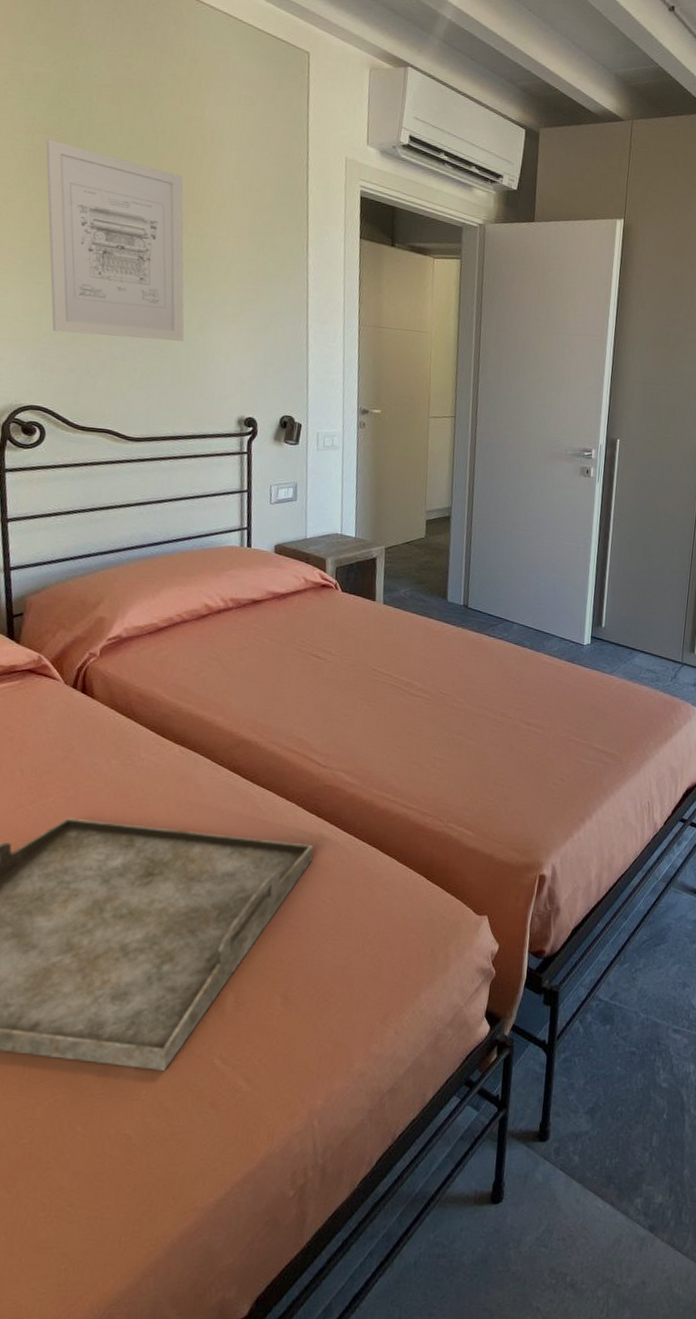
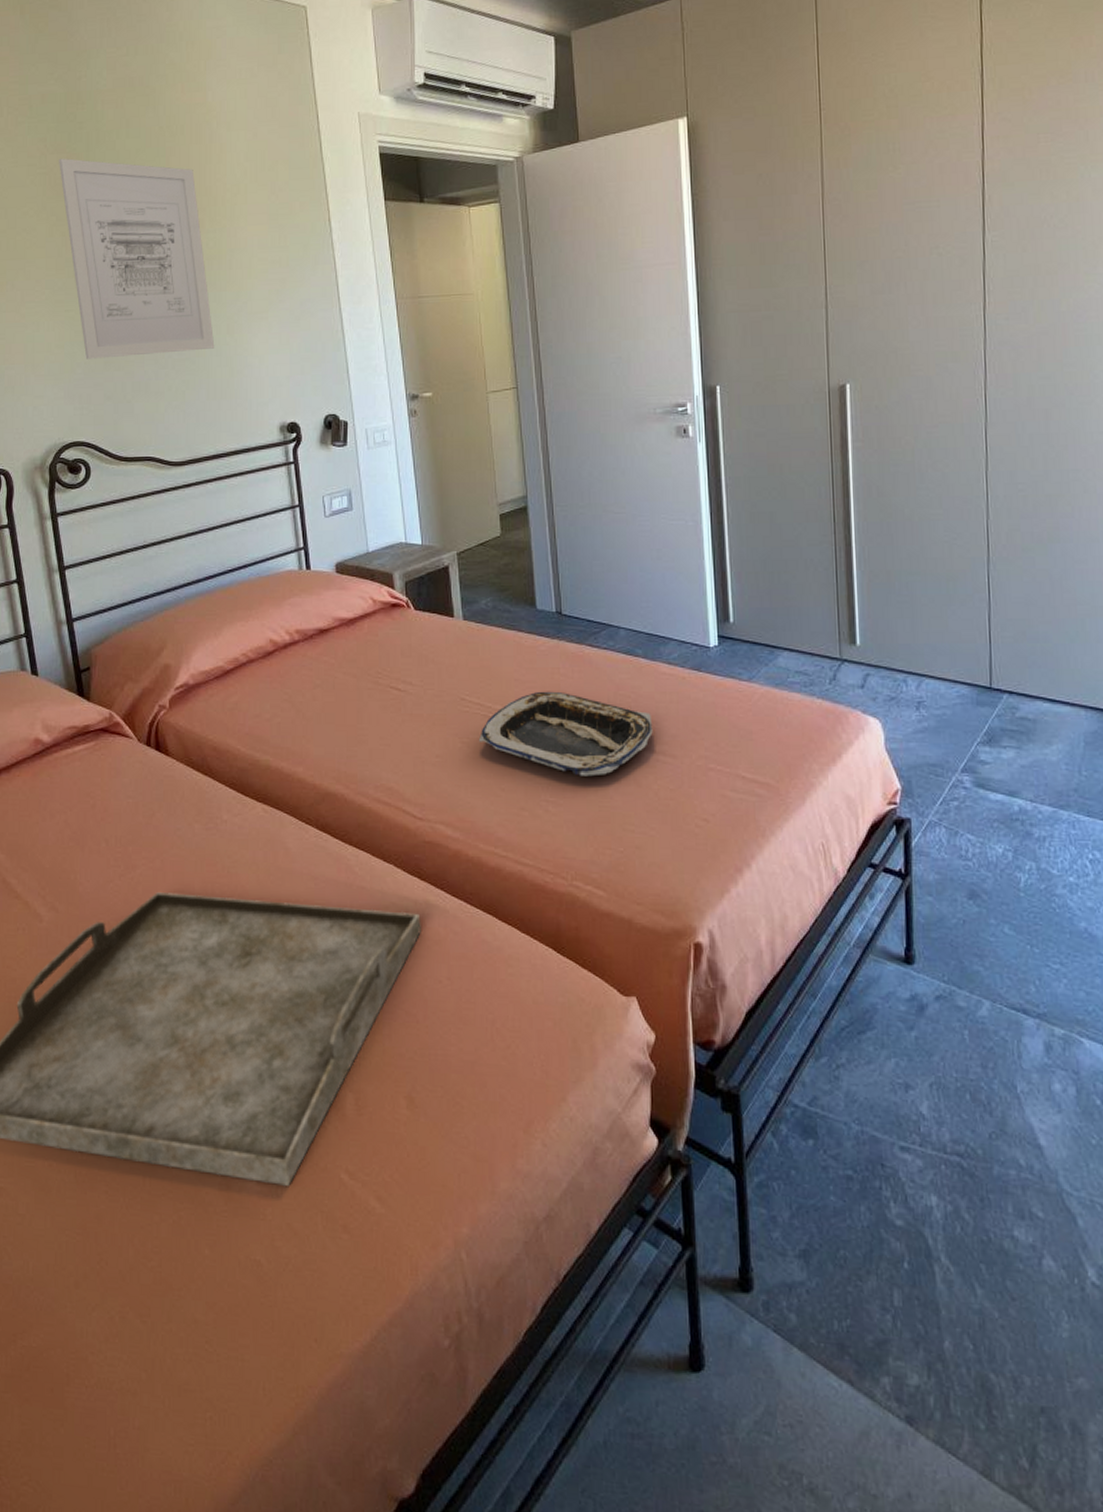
tray: none [384,668,530,740] -> present [479,691,653,777]

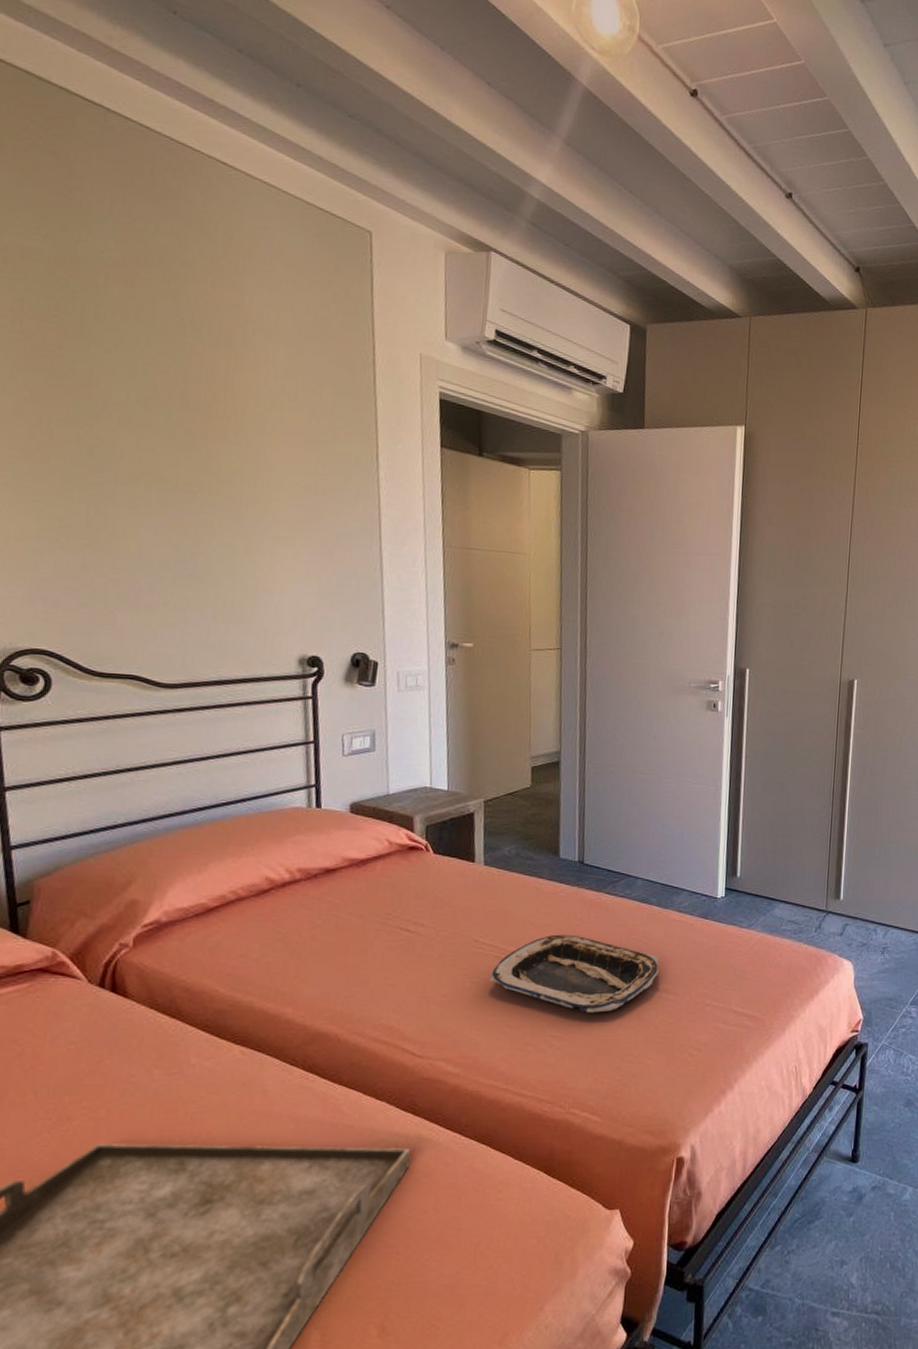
wall art: present [59,158,215,359] -> none [39,326,228,569]

